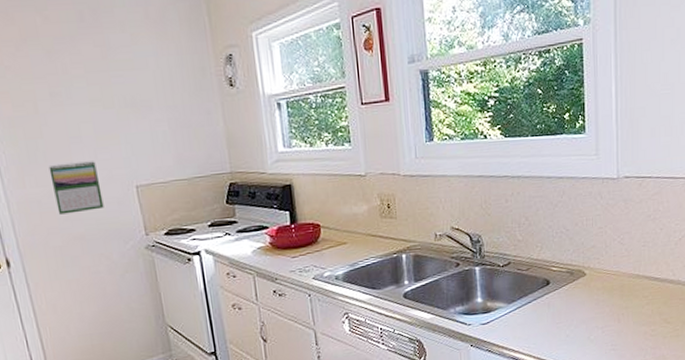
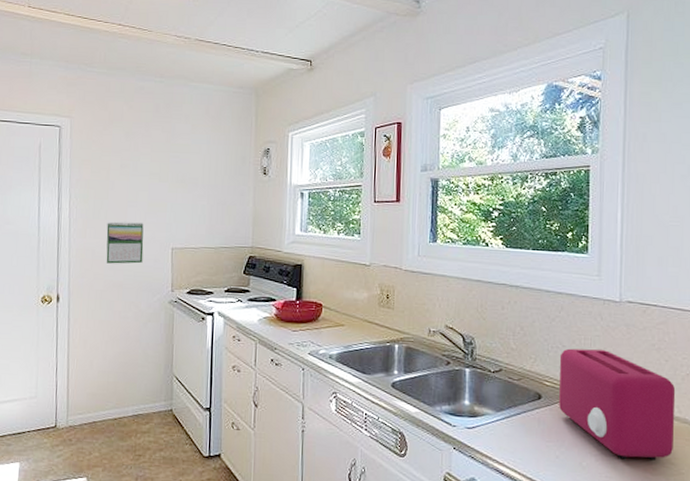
toaster: none [564,228,670,327] -> present [559,348,676,460]

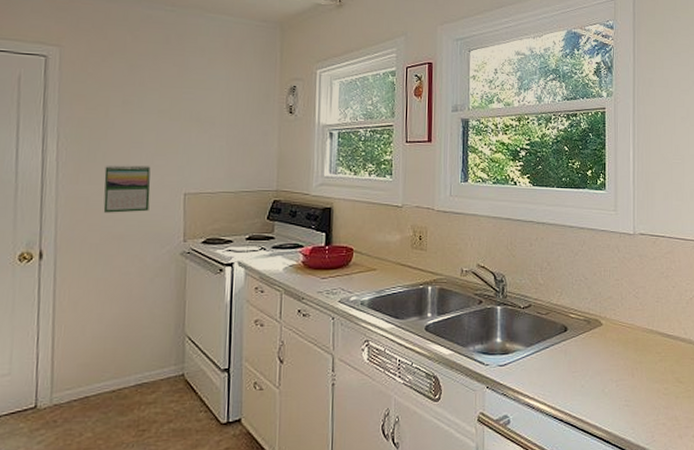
toaster: present [559,348,676,460] -> none [582,280,682,383]

